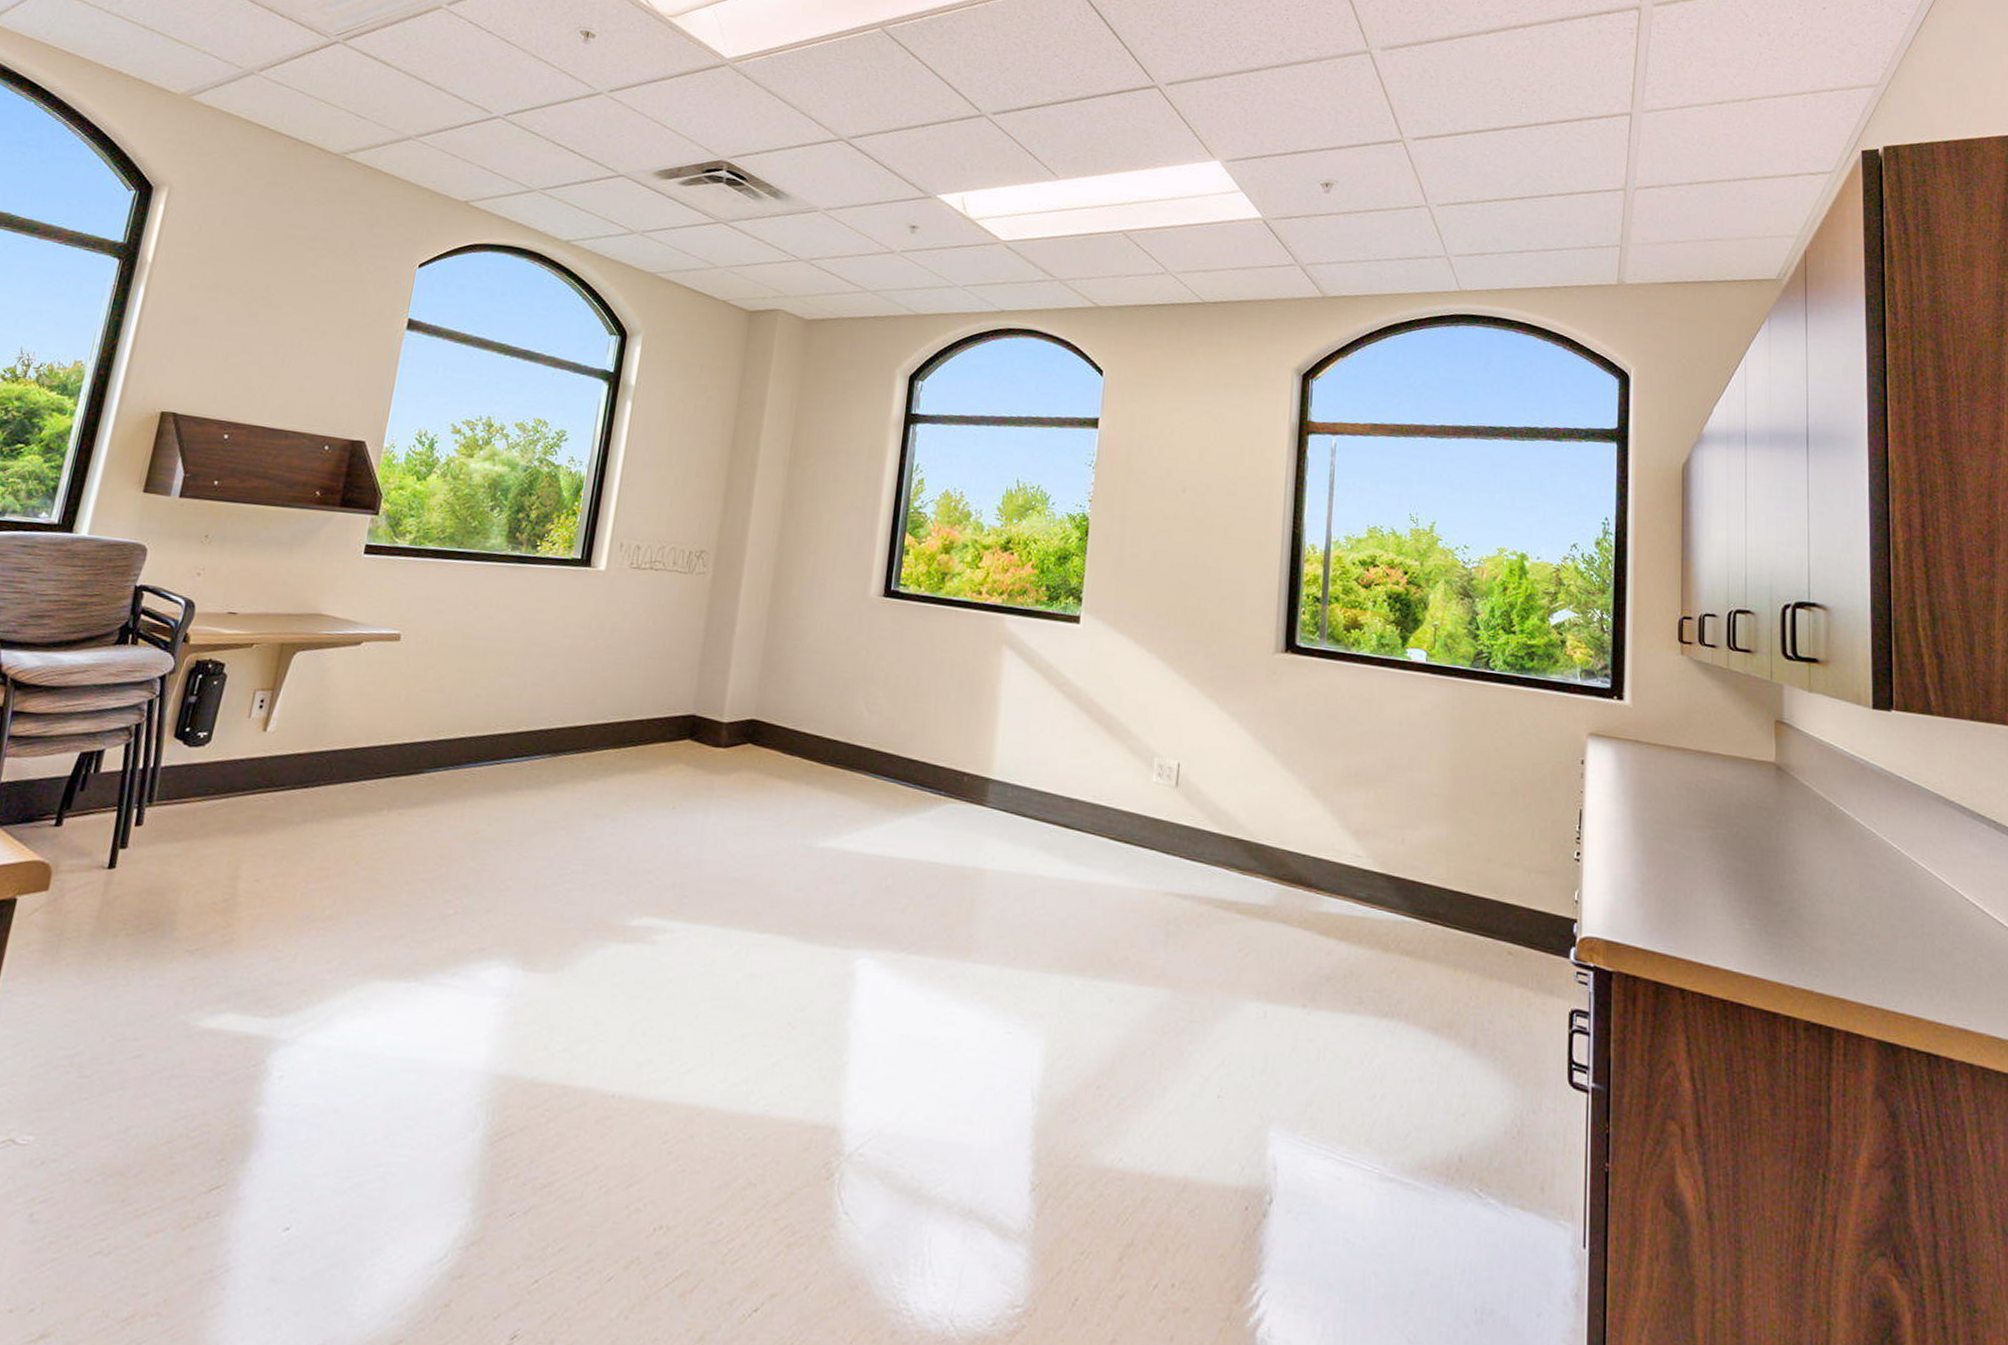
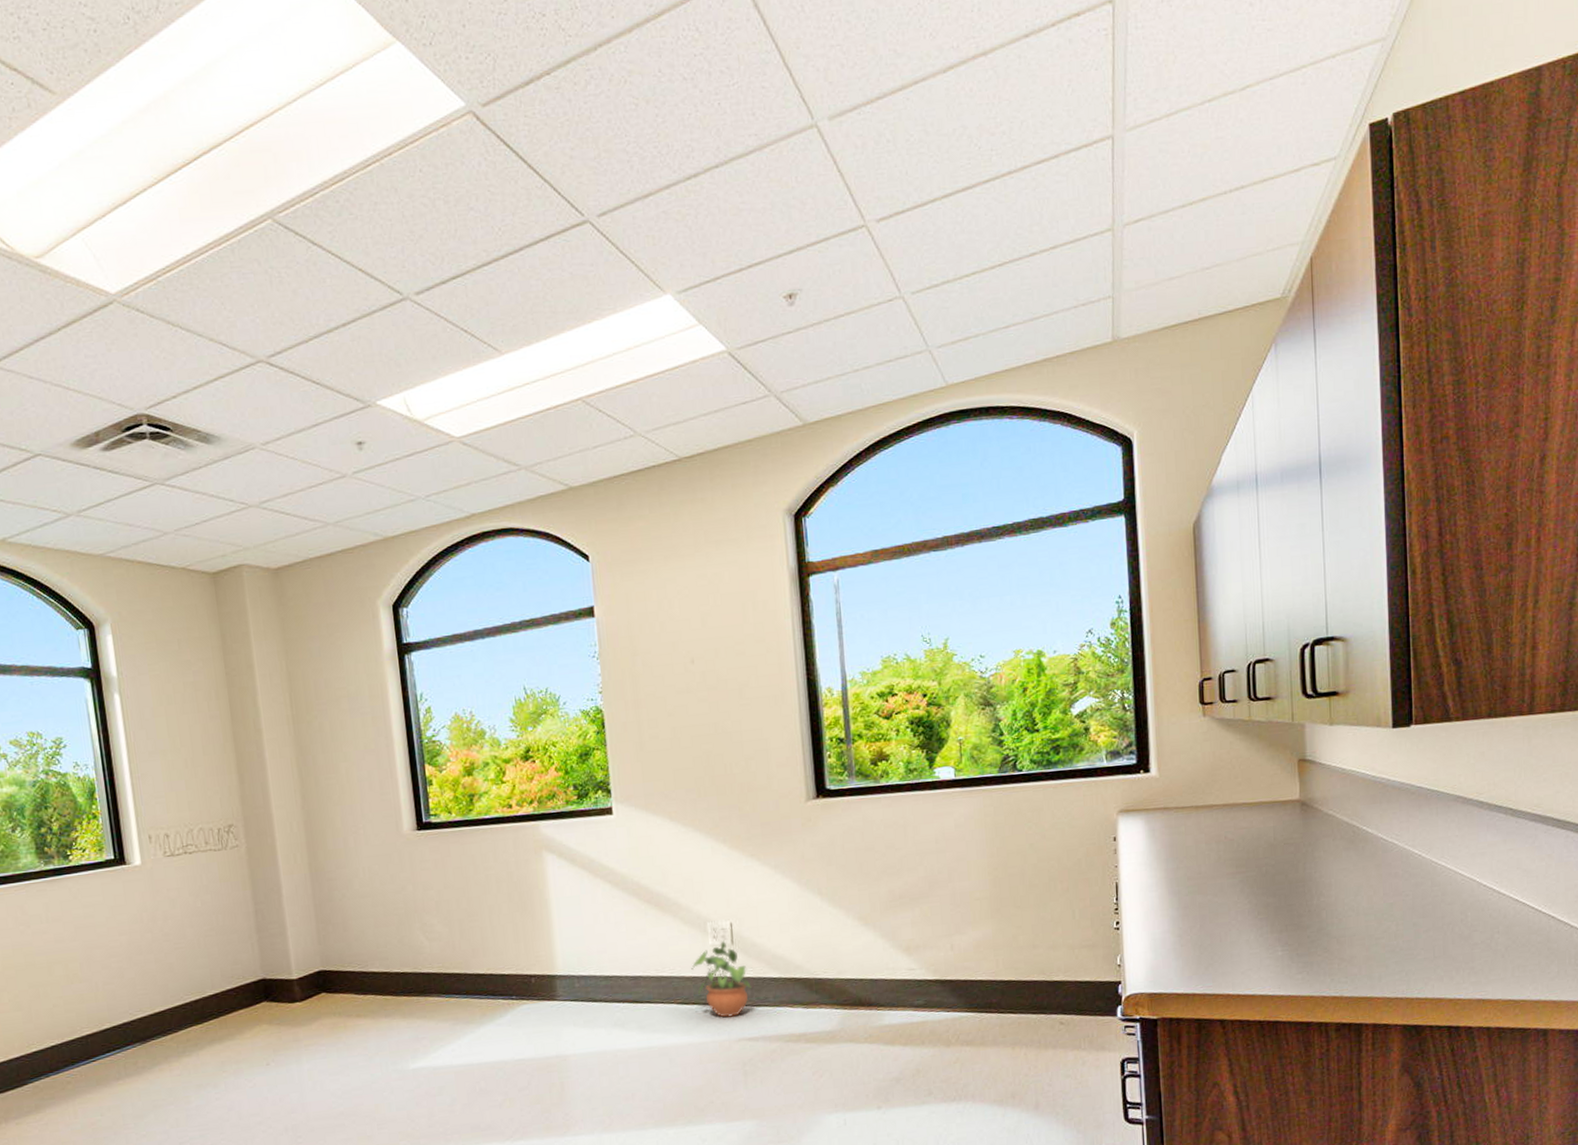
potted plant: none [1130,780,1189,867] -> present [691,940,752,1018]

